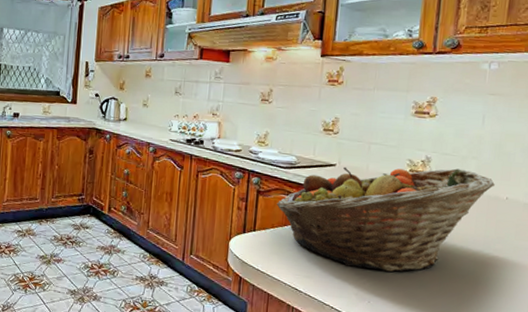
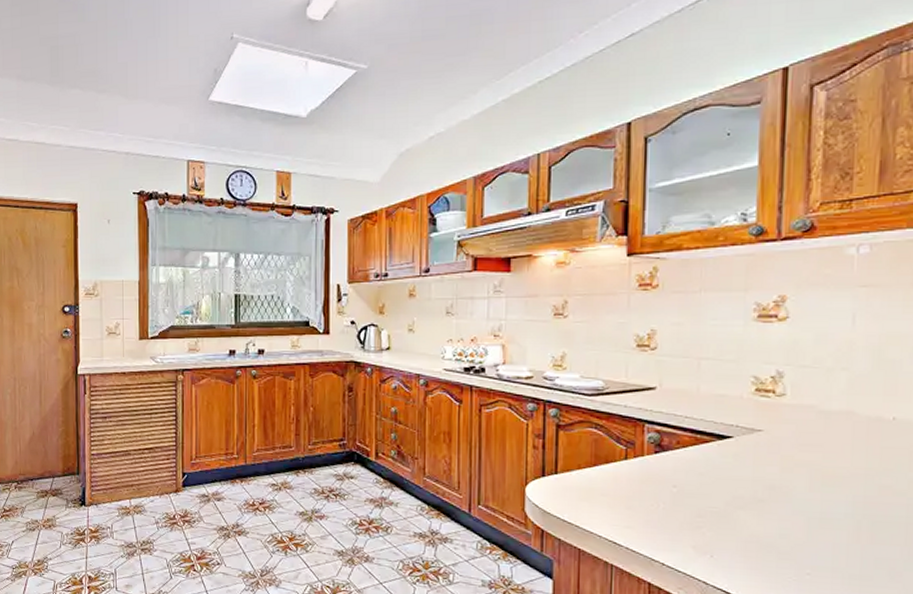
fruit basket: present [276,166,495,272] -> none [582,384,875,518]

